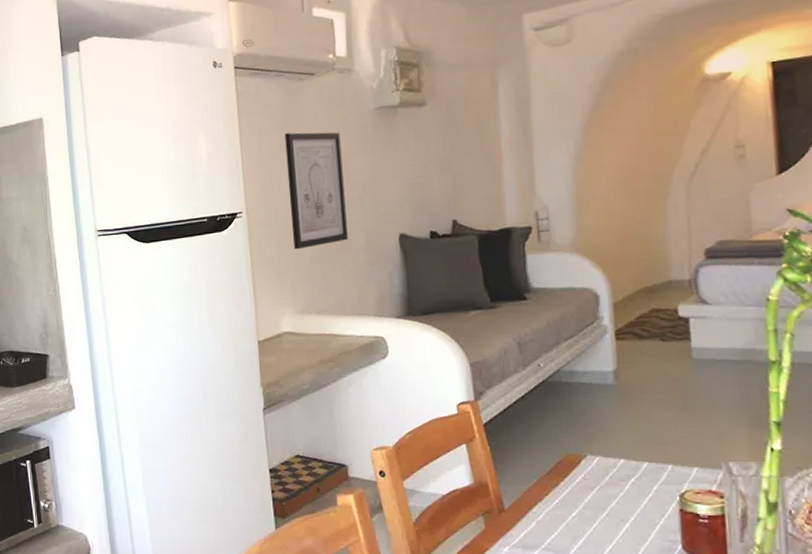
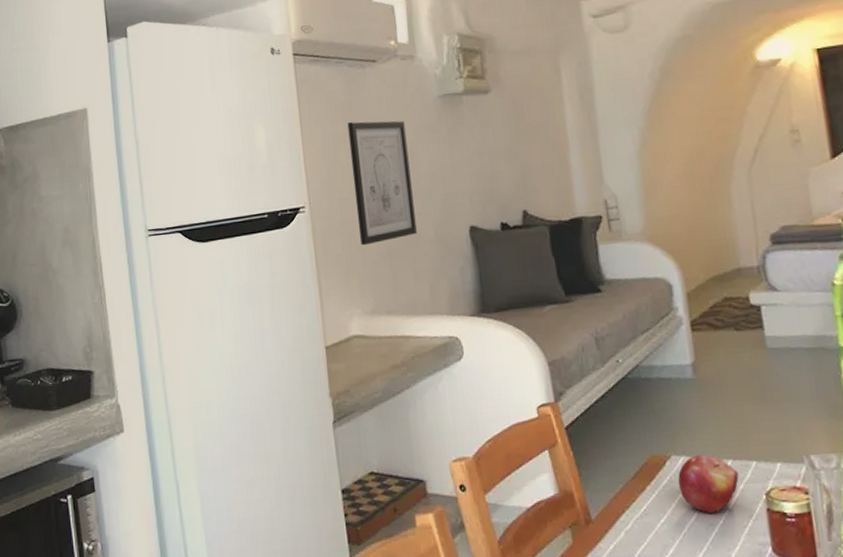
fruit: none [591,456,654,511] -> present [677,454,739,514]

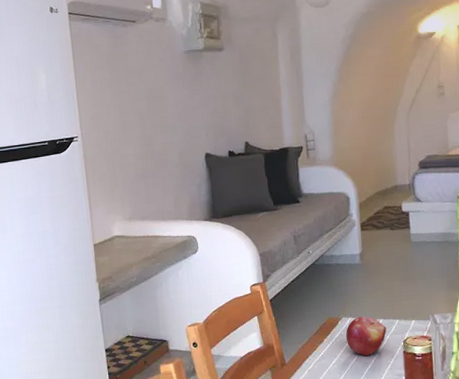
wall art: present [347,120,417,246] -> none [112,70,165,168]

